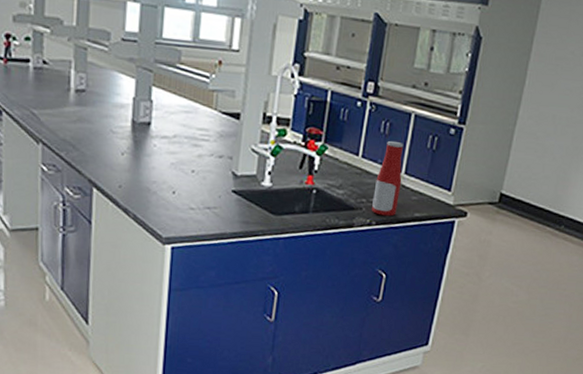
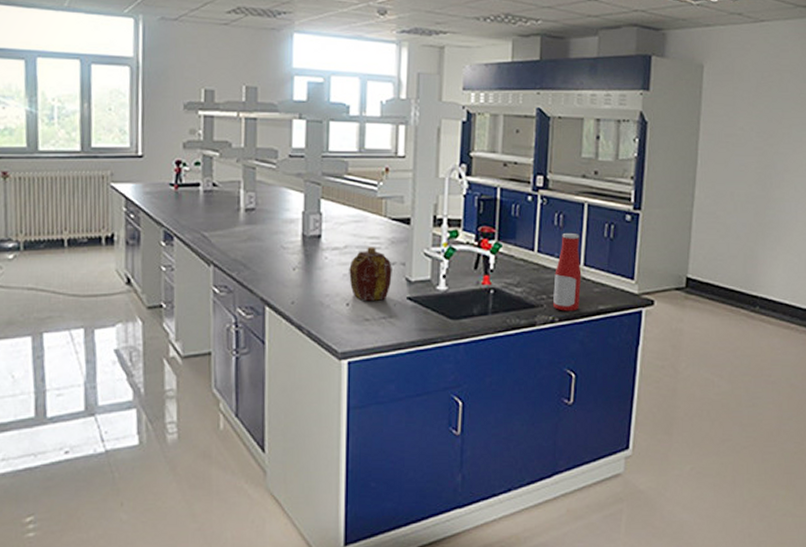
flask: none [176,138,220,191] -> present [349,247,392,301]

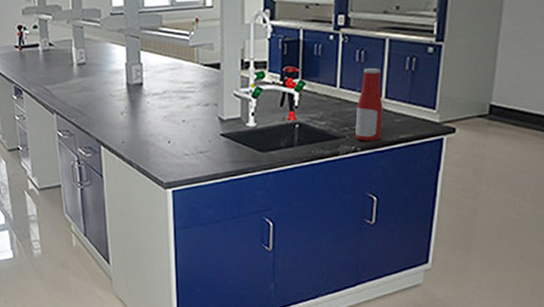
flask: present [349,247,392,301] -> none [168,91,206,138]

